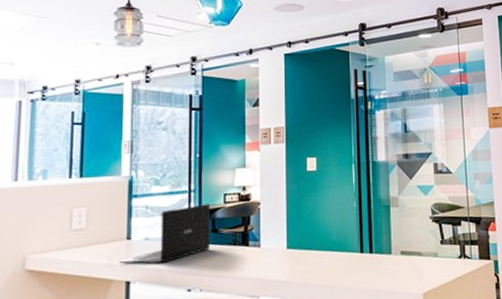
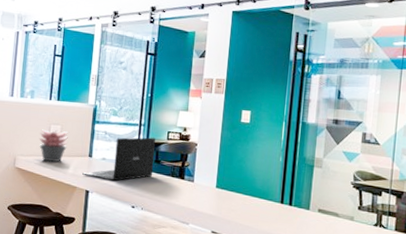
succulent plant: none [57,213,97,256] -> present [39,129,68,163]

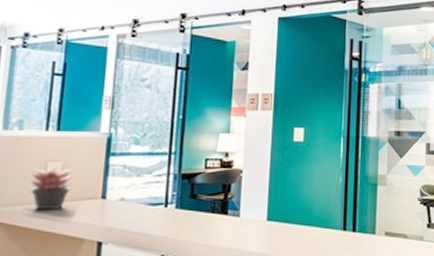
laptop: present [82,137,155,182] -> none [93,168,190,227]

